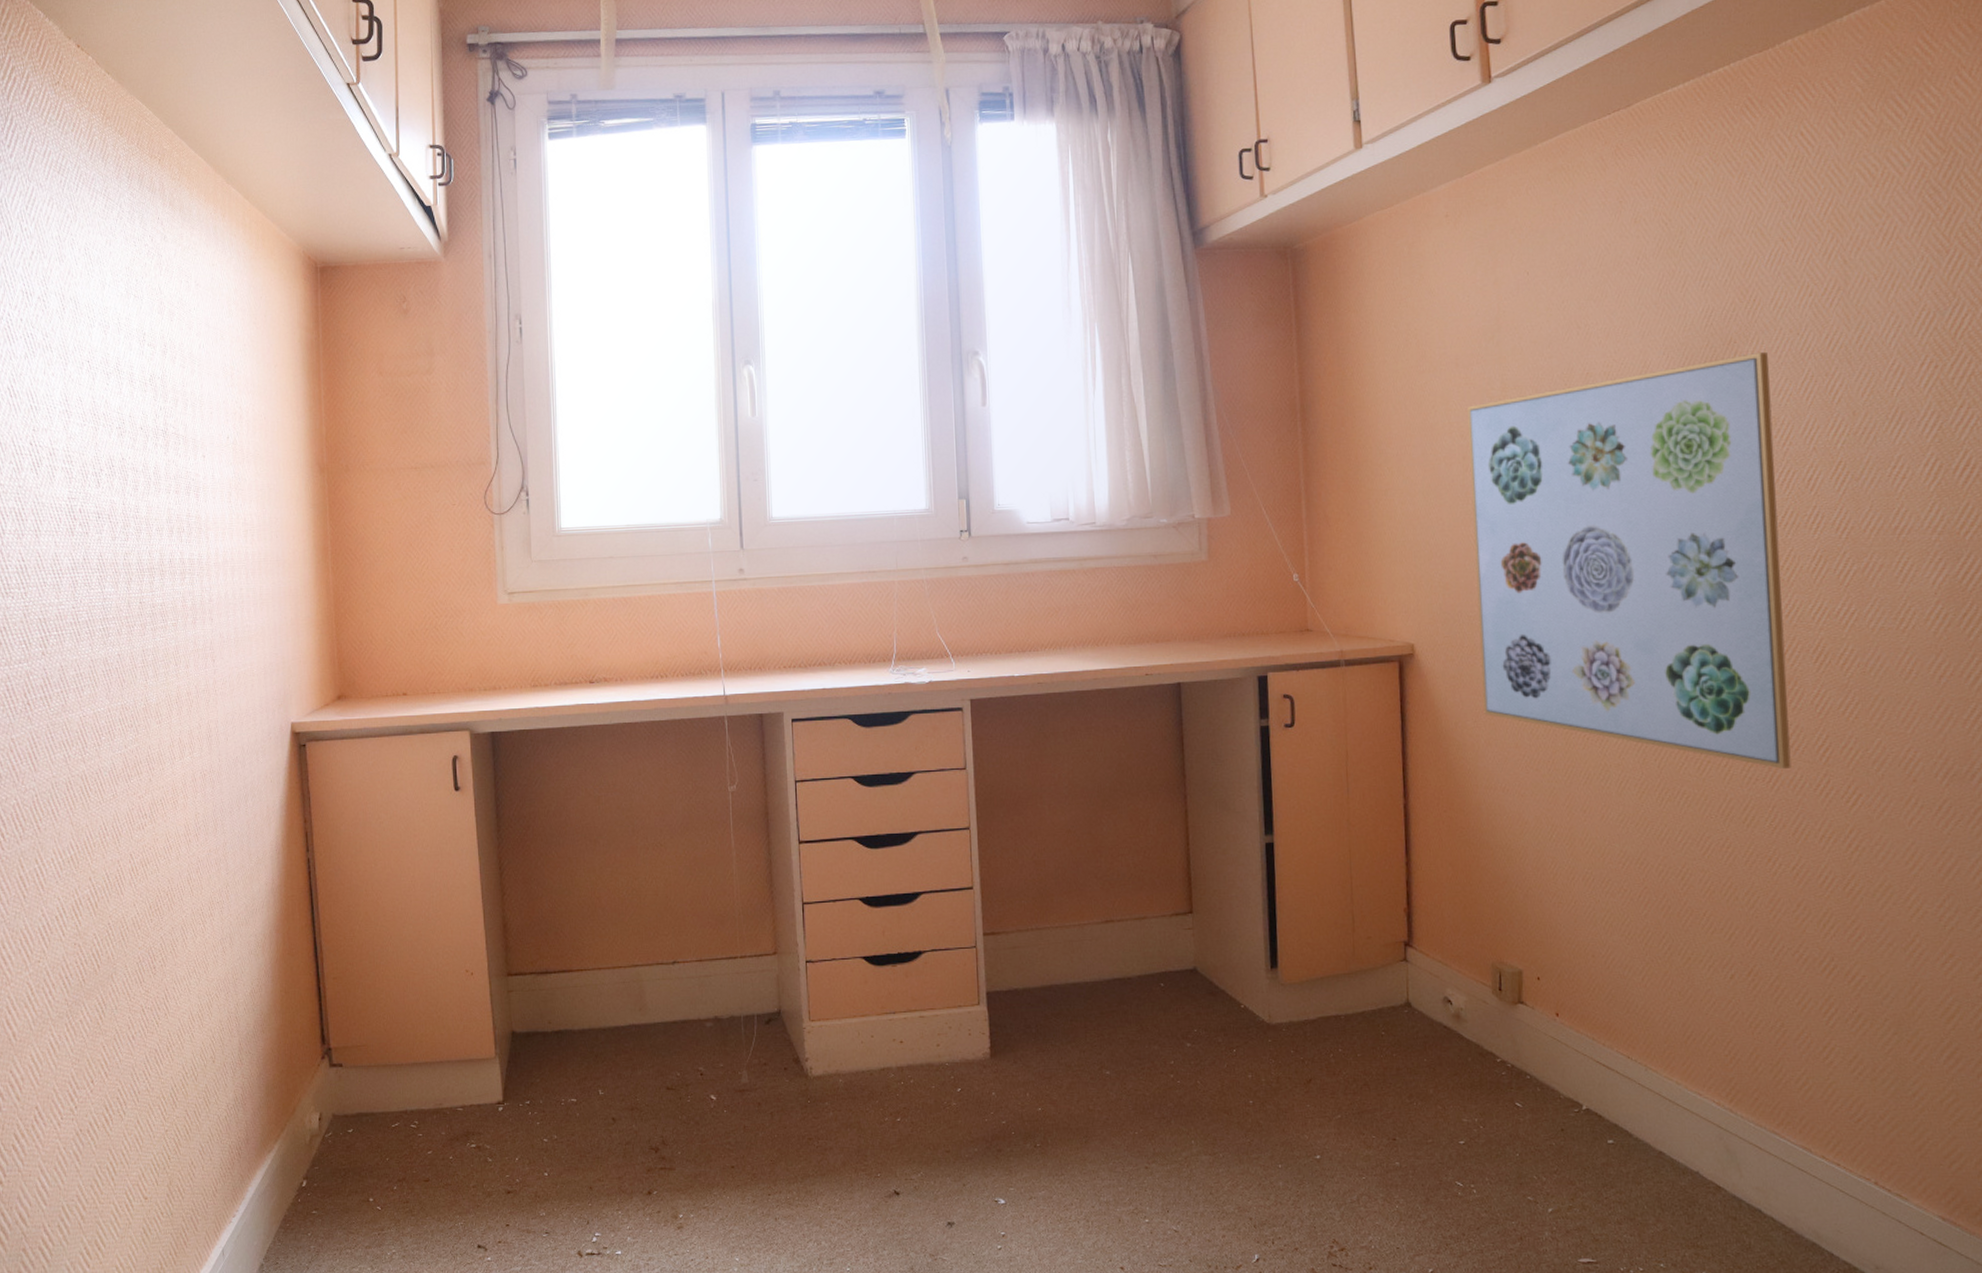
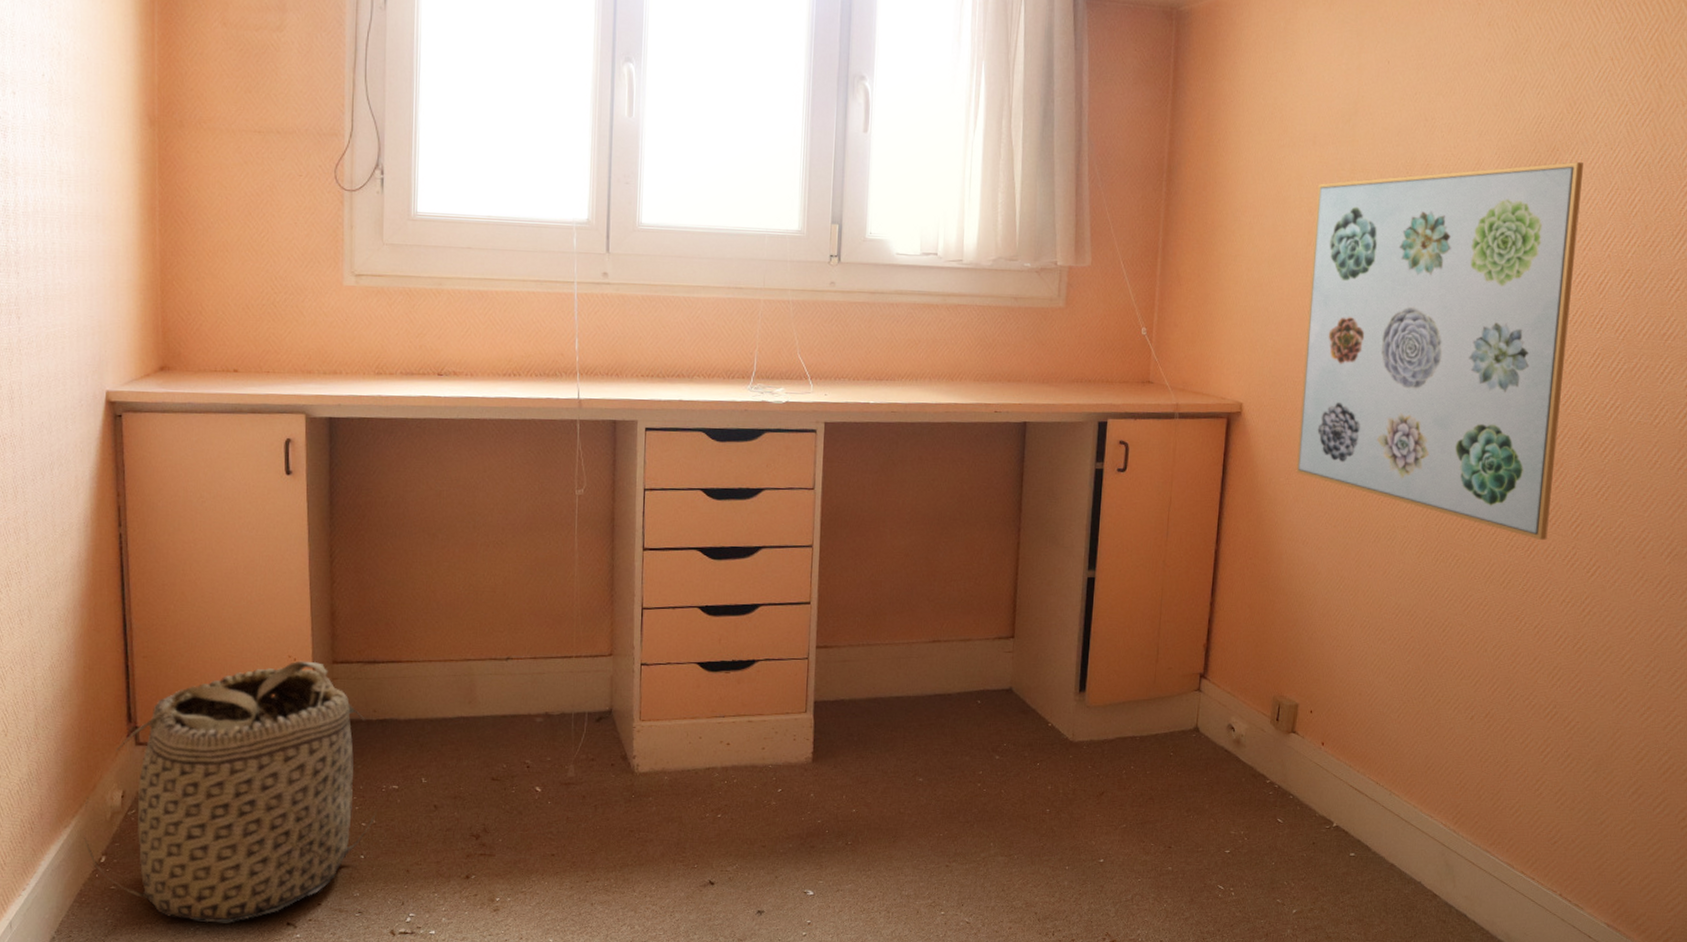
basket: none [286,974,558,1247] -> present [84,660,378,923]

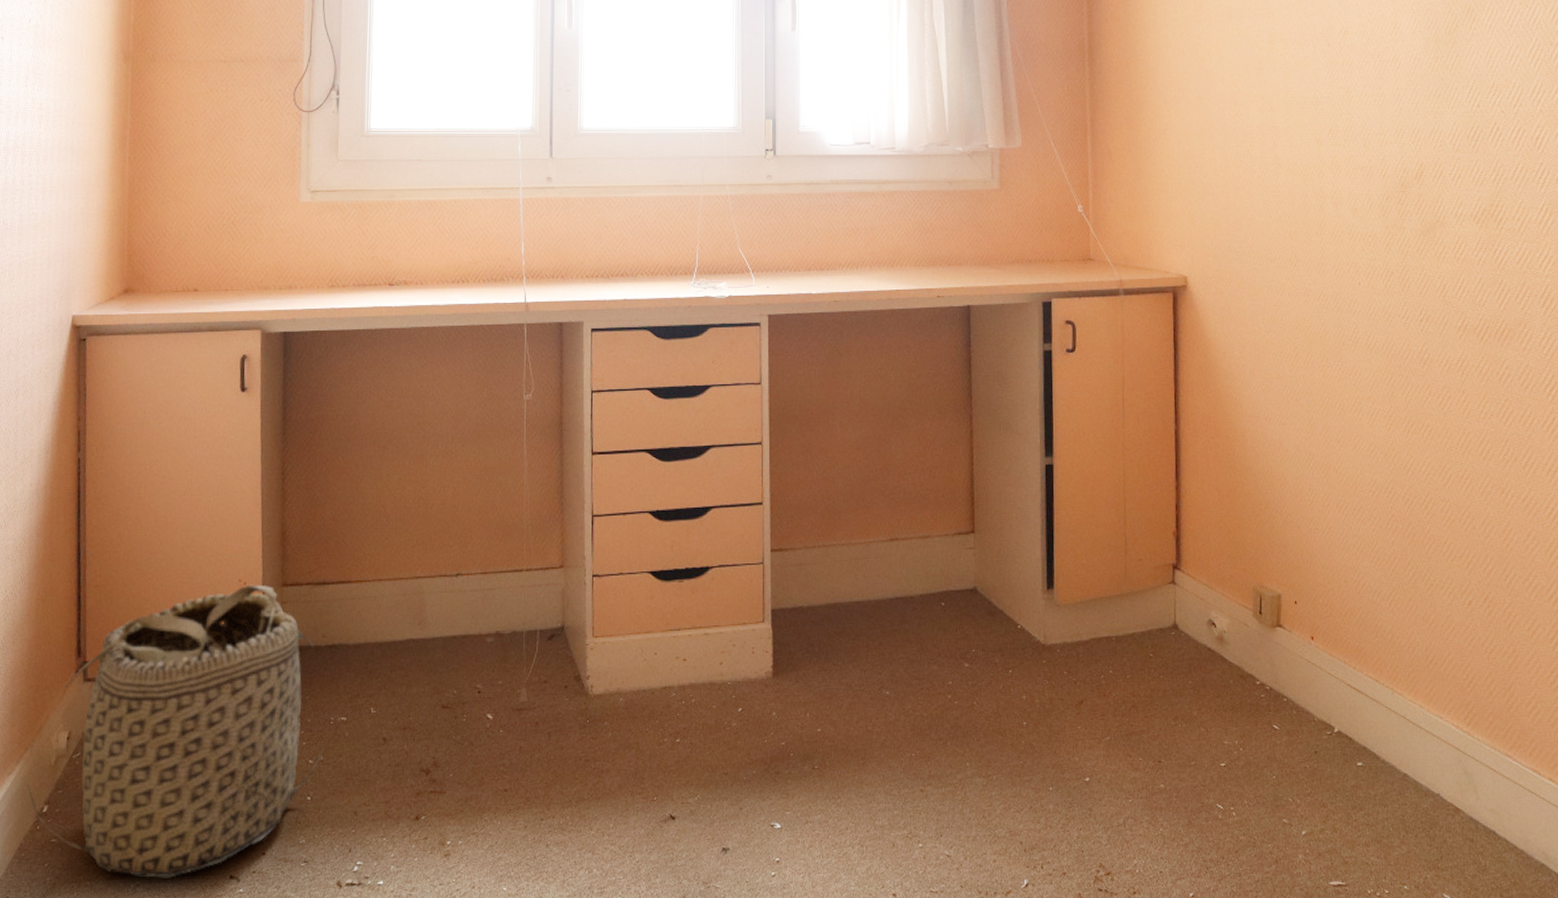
wall art: present [1296,162,1584,540] -> none [1239,21,1522,405]

